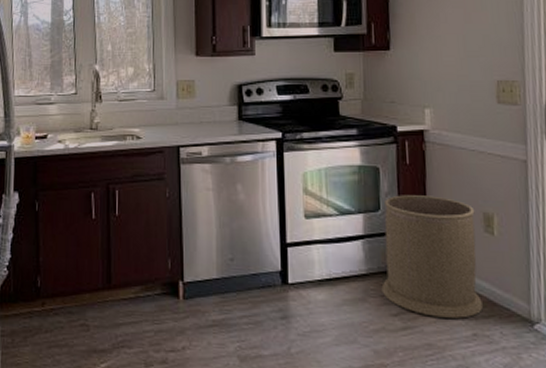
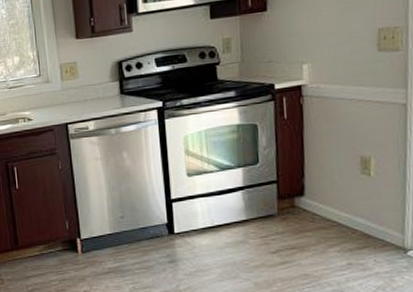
trash can: present [381,195,484,319] -> none [261,145,359,252]

